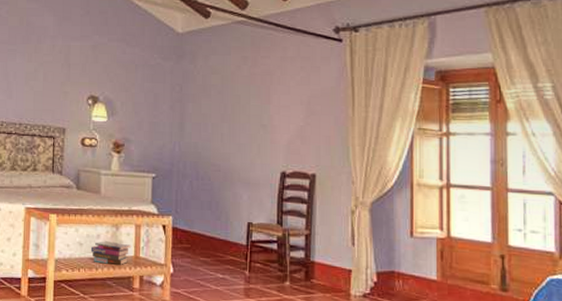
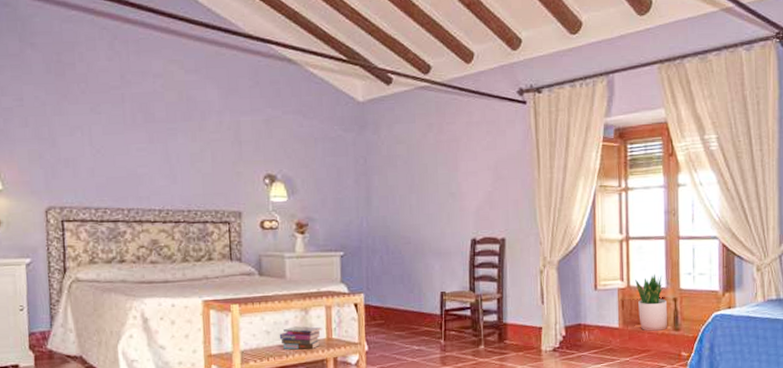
planter: none [456,226,494,289] -> present [635,274,668,331]

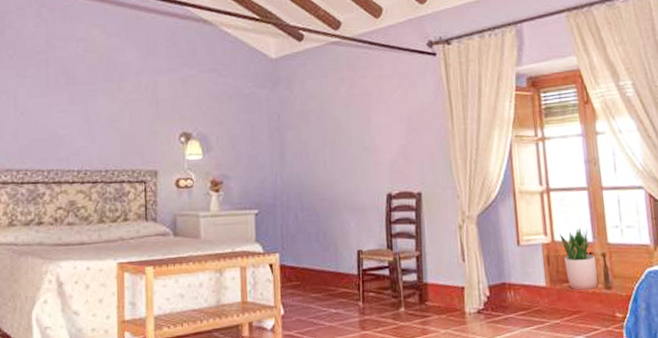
books: present [279,326,323,350] -> none [193,288,238,315]

